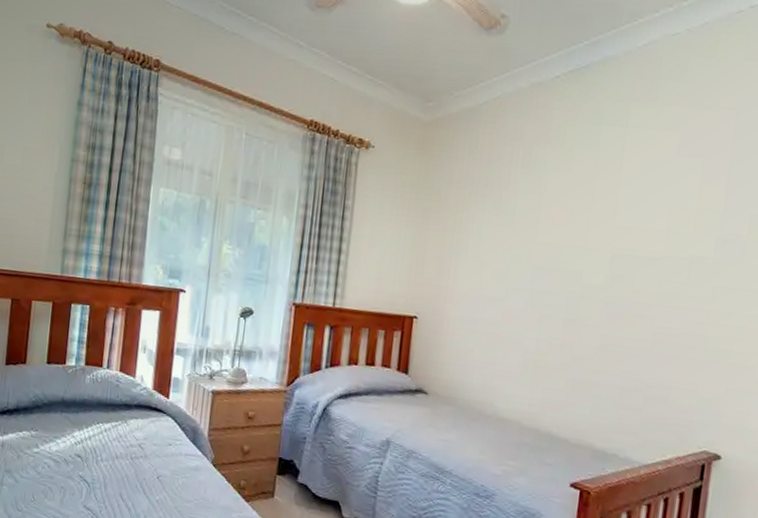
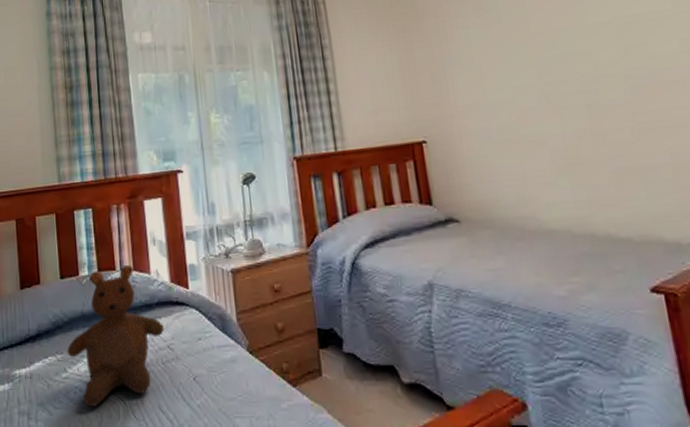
teddy bear: none [41,363,139,484] -> present [67,265,164,408]

